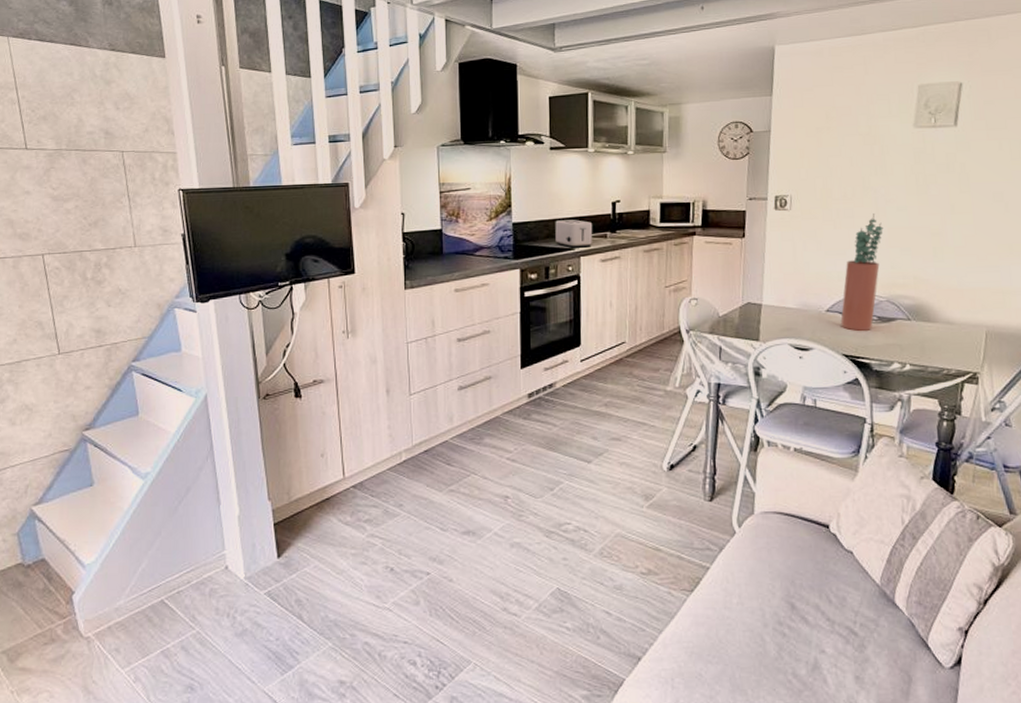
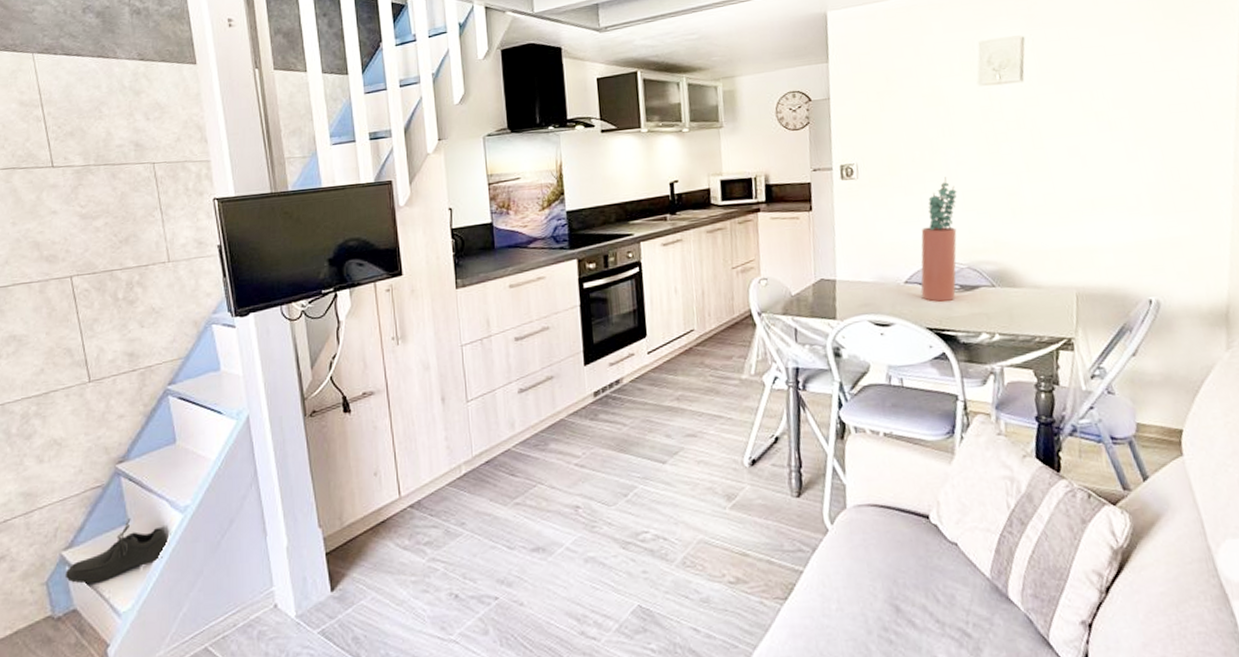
arctic: none [34,481,131,537] -> present [65,518,170,584]
toaster: present [555,219,593,248] -> none [611,203,652,234]

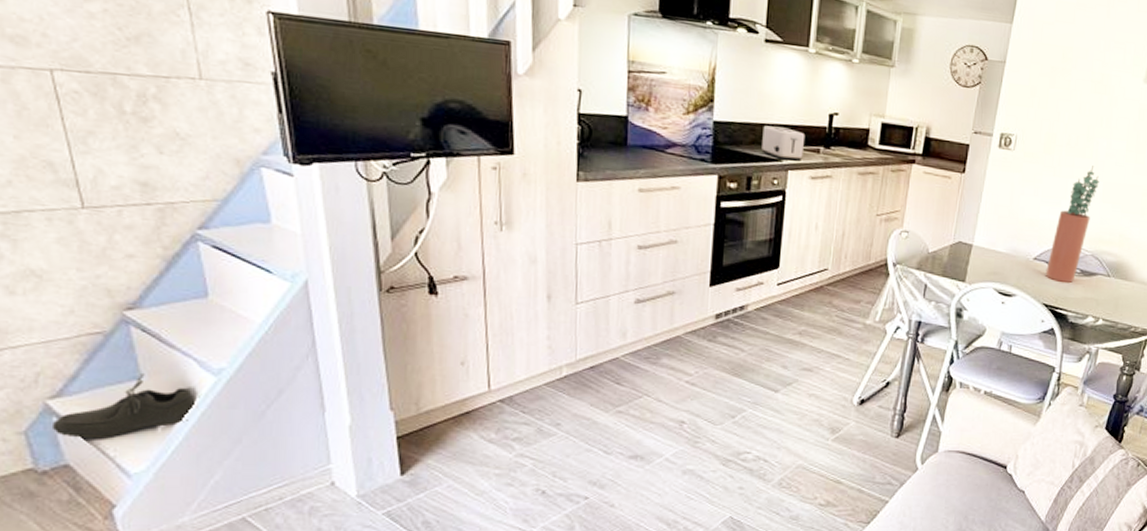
toaster: none [611,203,652,234] -> present [761,125,806,161]

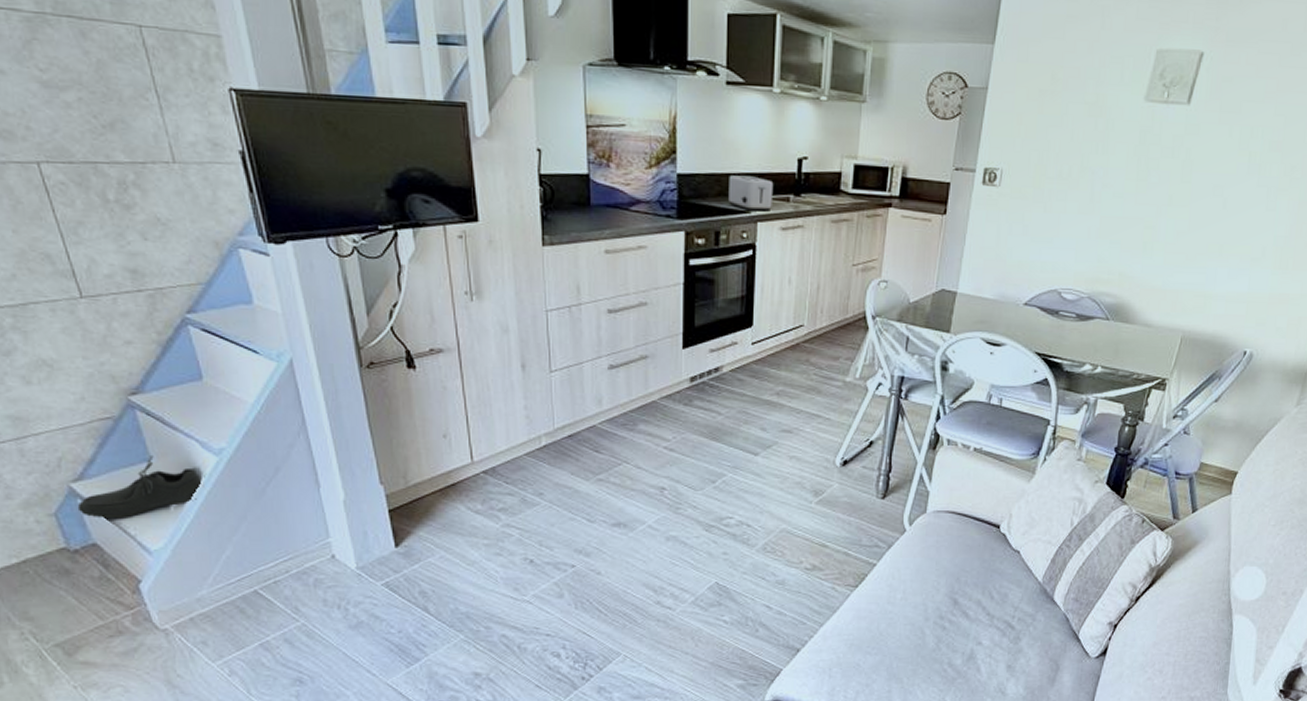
vase: present [1045,166,1100,283] -> none [1037,198,1096,328]

